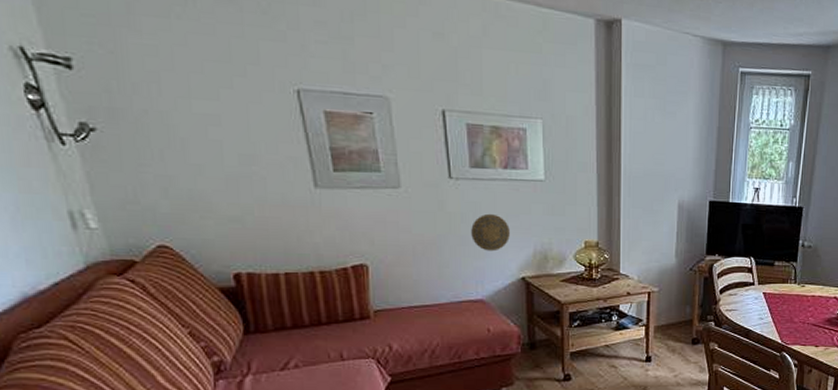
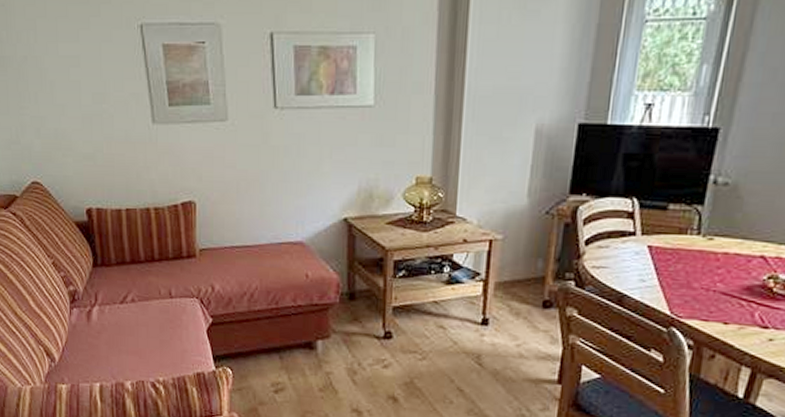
decorative plate: present [471,213,510,252] -> none [294,146,334,189]

